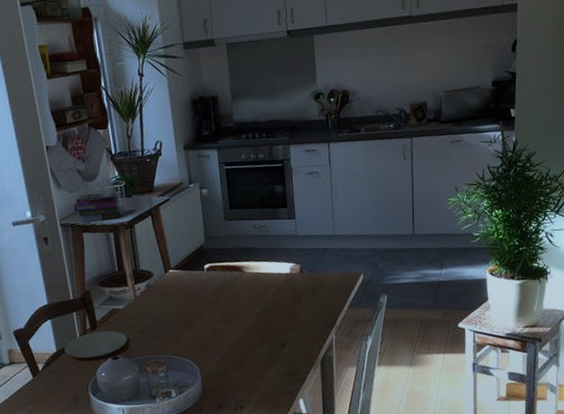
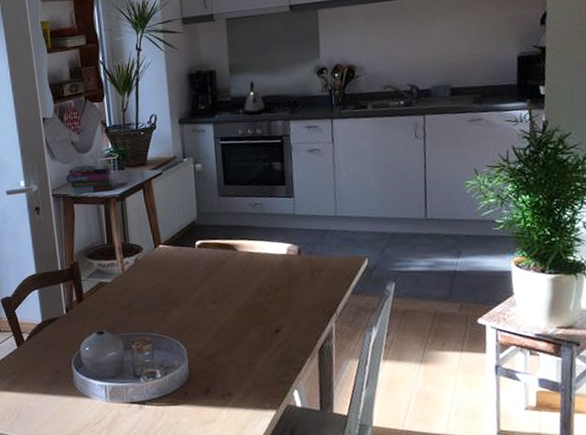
plate: present [64,330,128,359] -> none [49,303,114,331]
kettle: none [245,106,267,141] -> present [243,80,266,116]
tin can: present [408,99,429,126] -> none [421,75,444,103]
toaster: present [432,84,499,124] -> none [448,59,525,101]

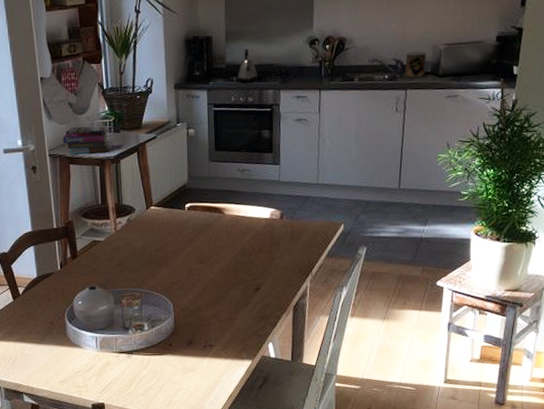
tin can: none [421,75,444,103] -> present [404,51,427,78]
toaster: none [448,59,525,101] -> present [431,38,502,78]

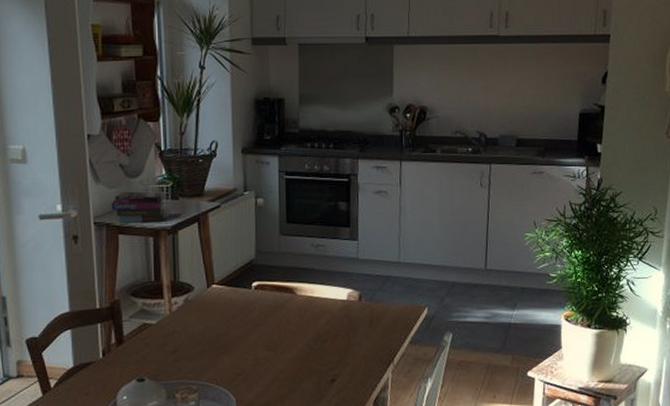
kettle: present [236,48,259,84] -> none [311,113,335,151]
tin can: present [404,51,427,78] -> none [488,124,511,152]
toaster: present [431,38,502,78] -> none [515,115,585,153]

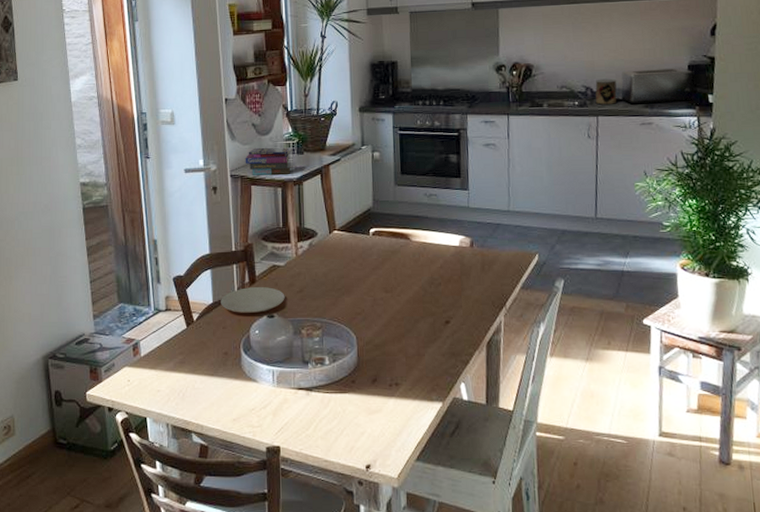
plate: none [83,347,157,378] -> present [221,286,285,313]
tin can: none [488,124,511,152] -> present [595,78,617,105]
toaster: none [515,115,585,153] -> present [621,67,695,105]

